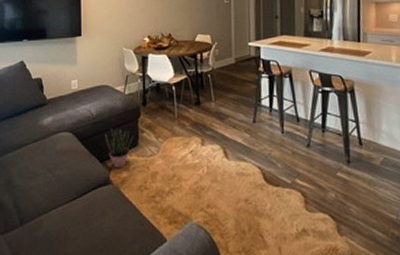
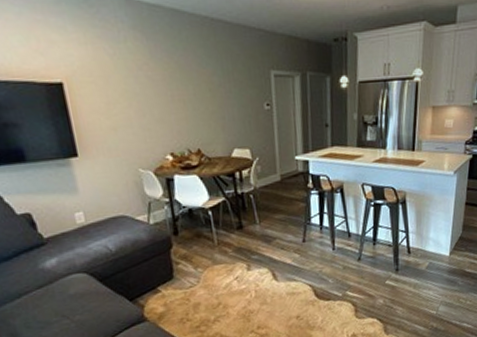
potted plant: present [105,128,134,169] -> none [131,263,168,305]

